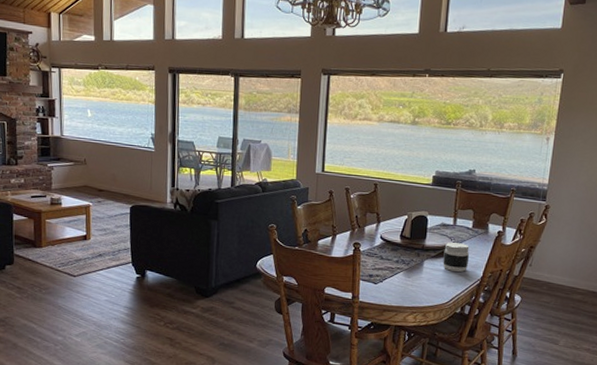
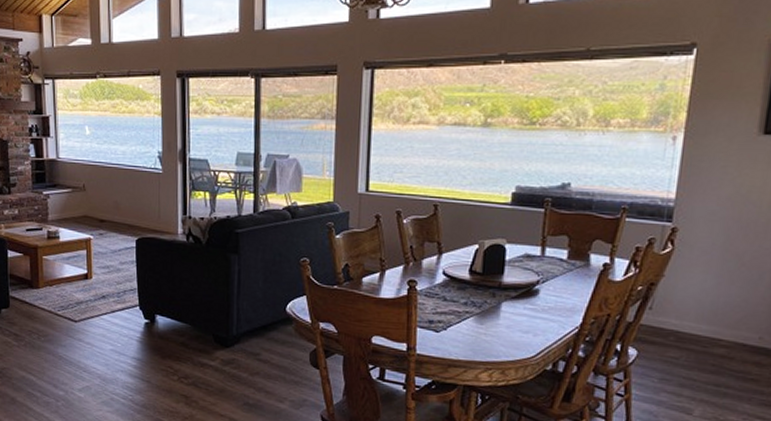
jar: present [443,242,470,272] -> none [527,278,564,317]

